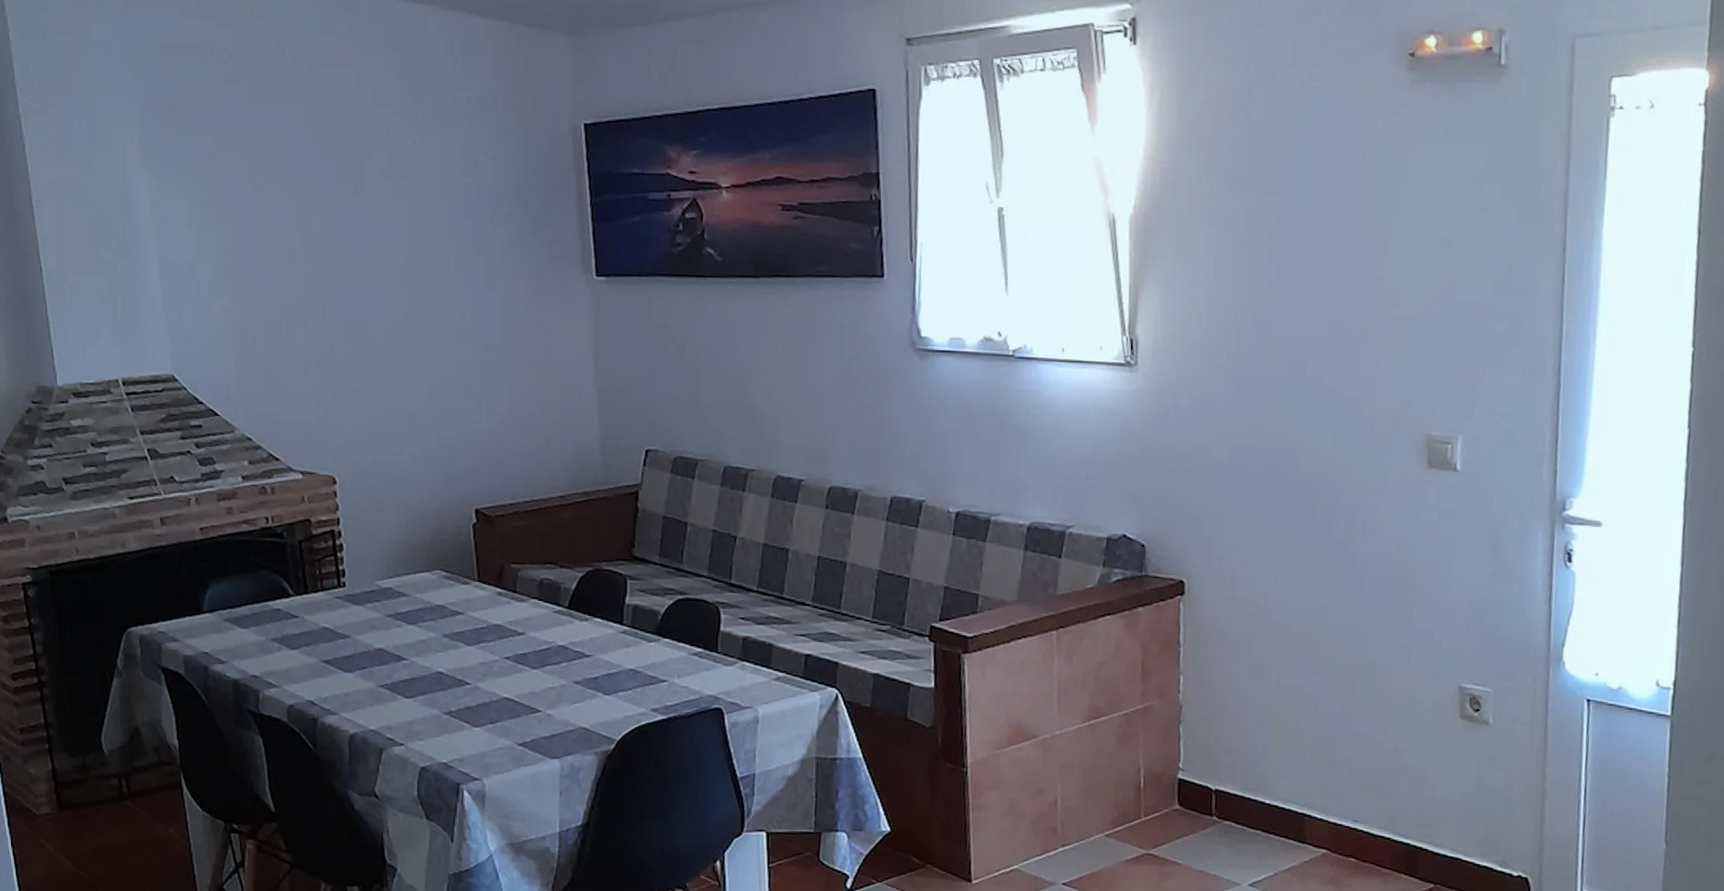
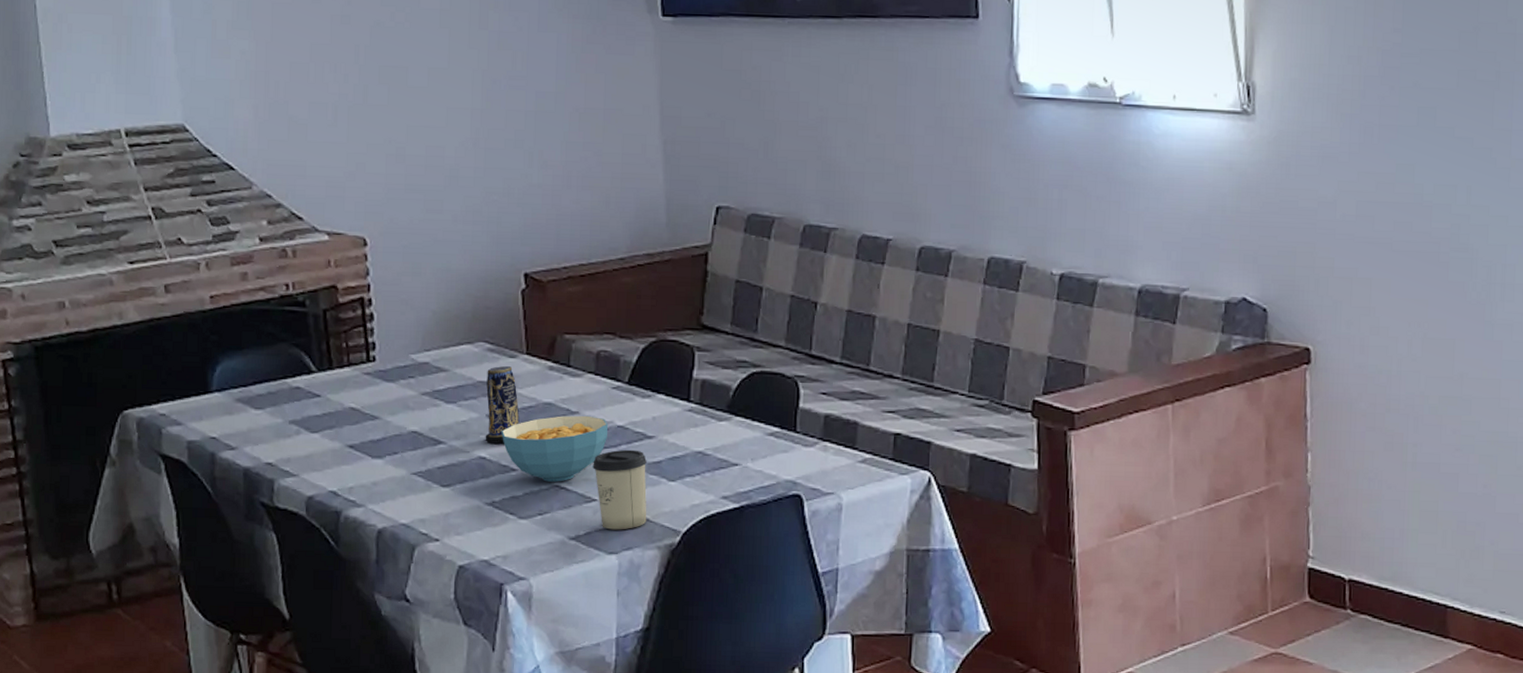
candle: none [442,592,473,660] -> present [485,366,520,443]
cereal bowl: none [456,636,551,695] -> present [501,415,609,482]
cup: none [537,666,586,738] -> present [593,449,647,530]

